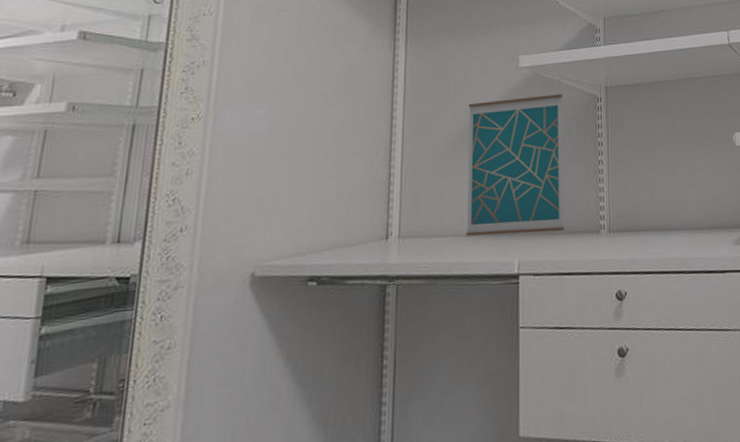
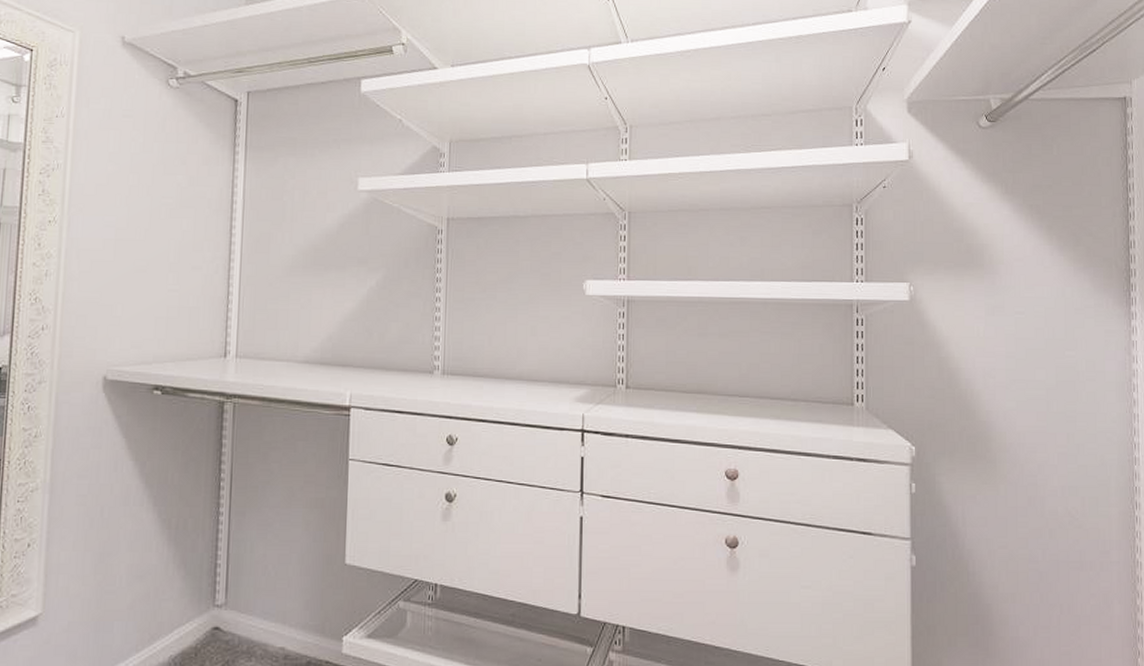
wall art: present [465,94,565,236] -> none [299,222,402,367]

